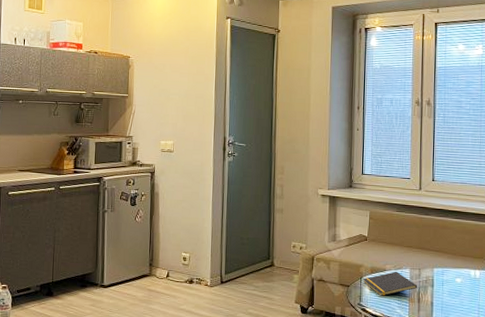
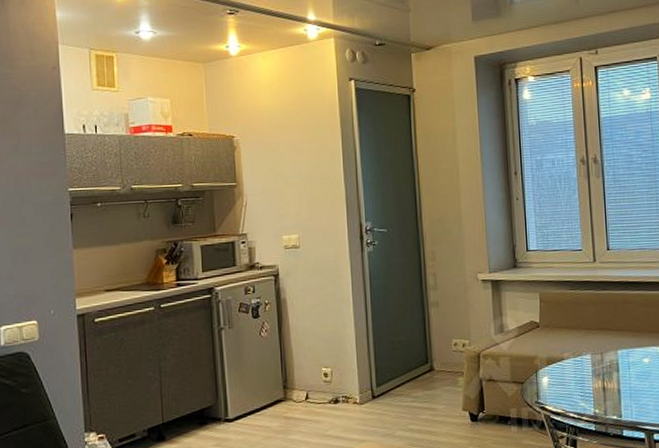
notepad: present [363,272,418,296] -> none [538,359,602,390]

